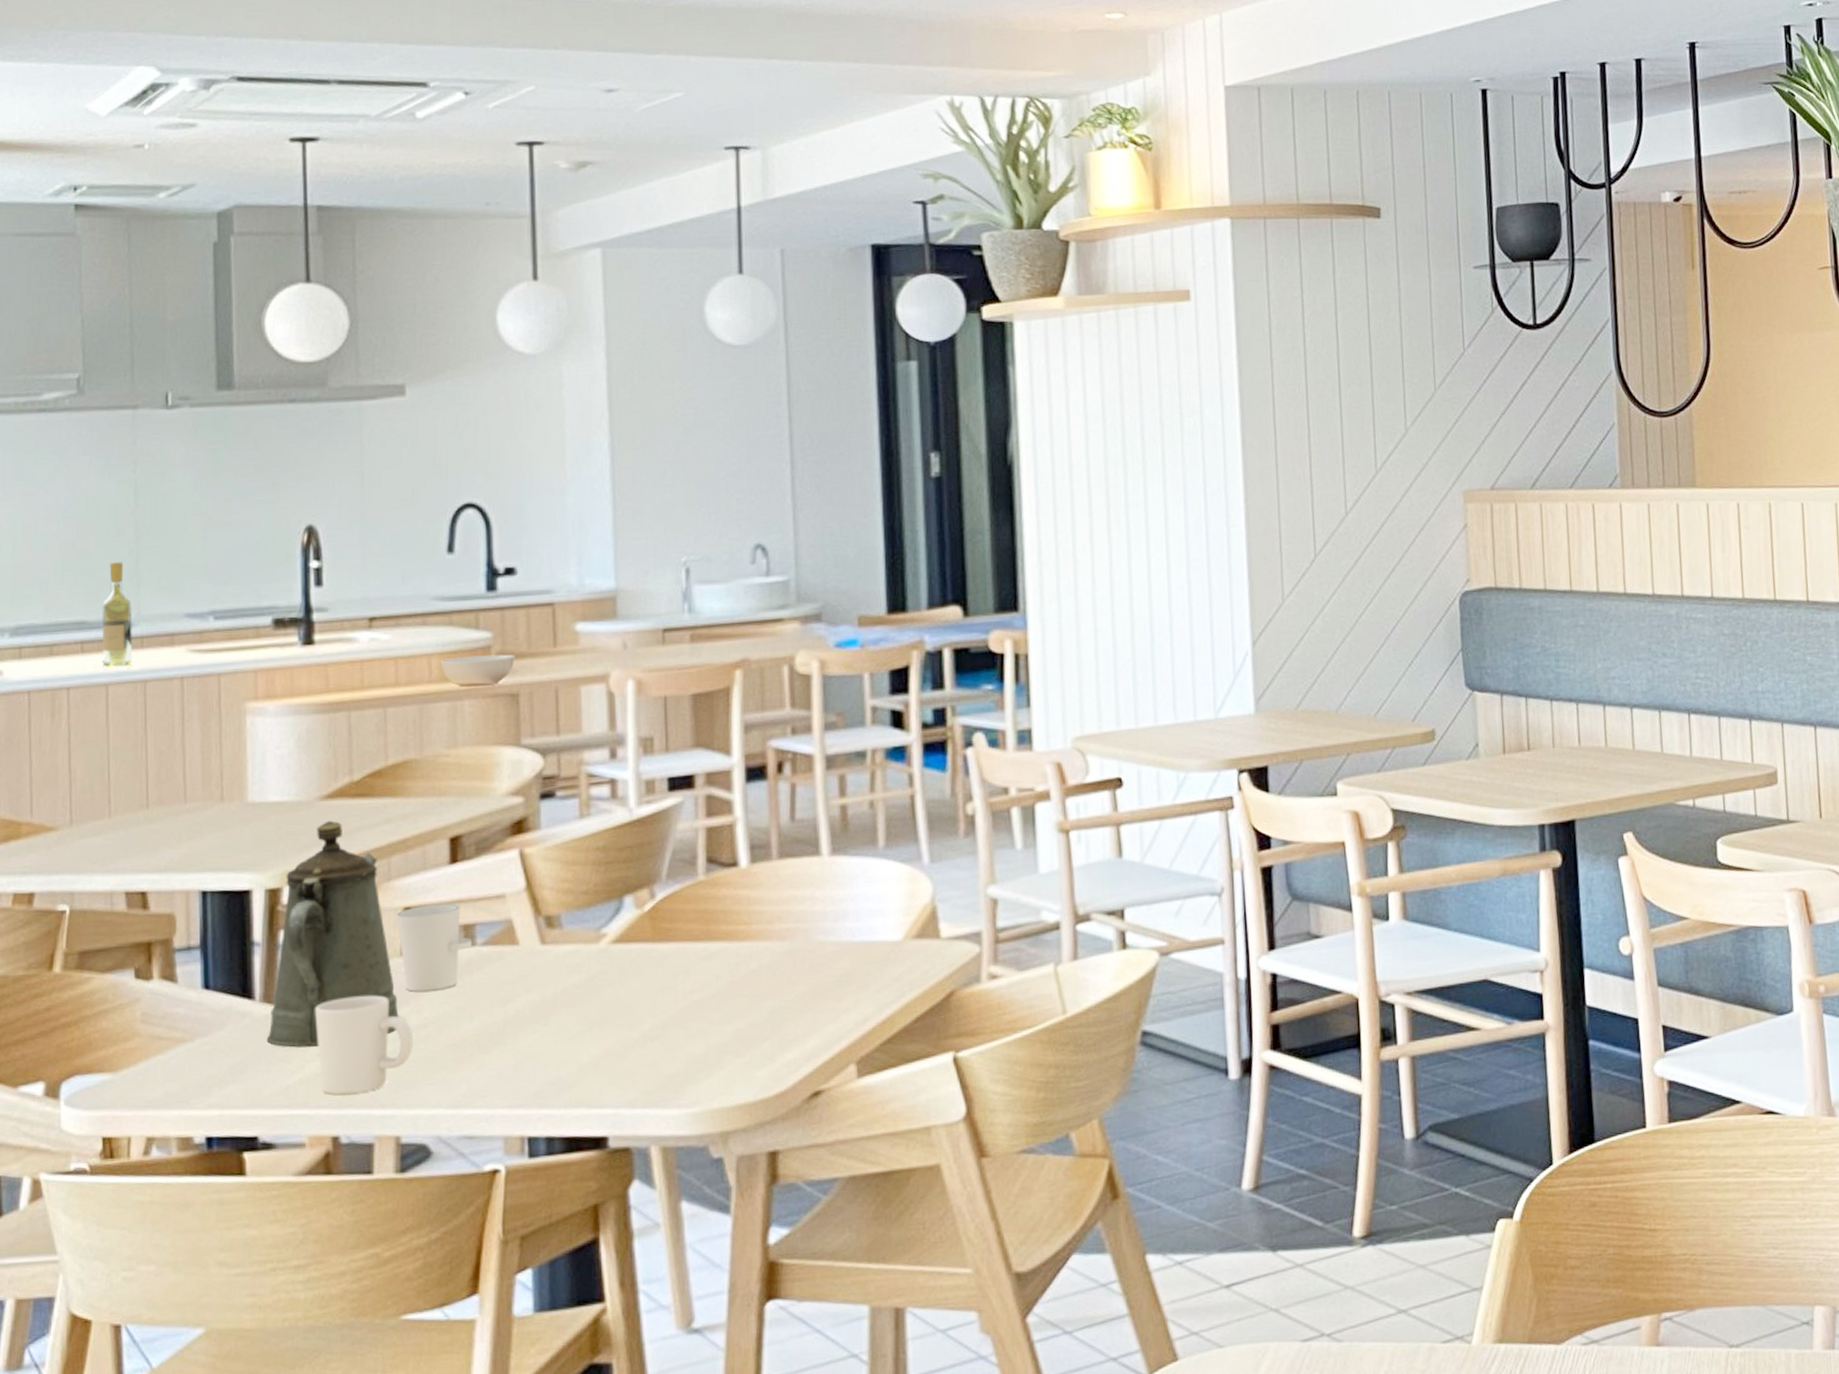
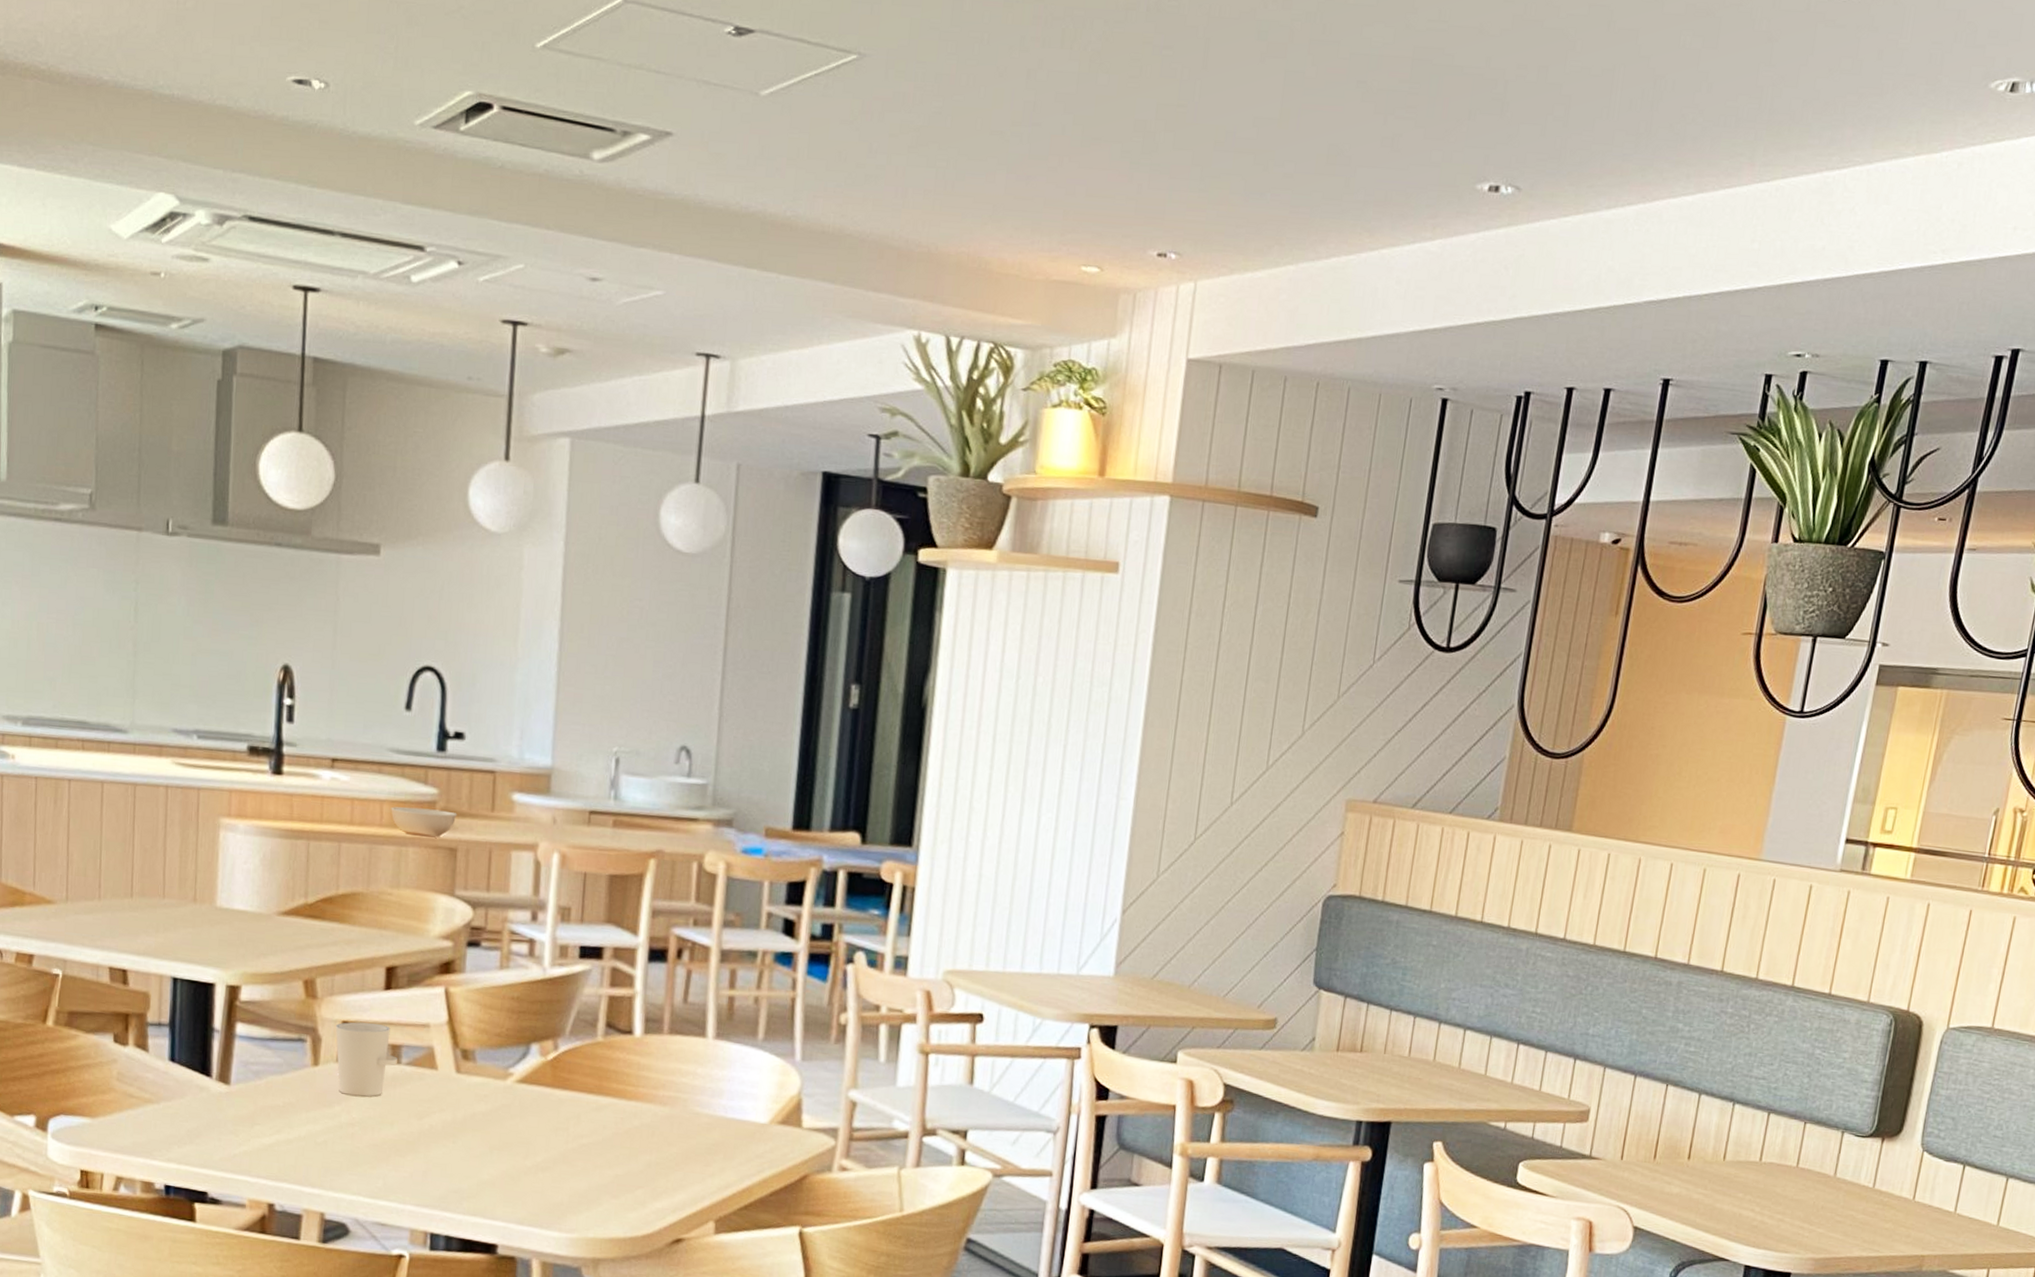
bottle: present [102,562,133,670] -> none [99,671,128,771]
coffee pot: present [266,820,399,1049] -> none [219,934,331,1126]
mug: present [315,995,414,1095] -> none [261,1089,342,1172]

